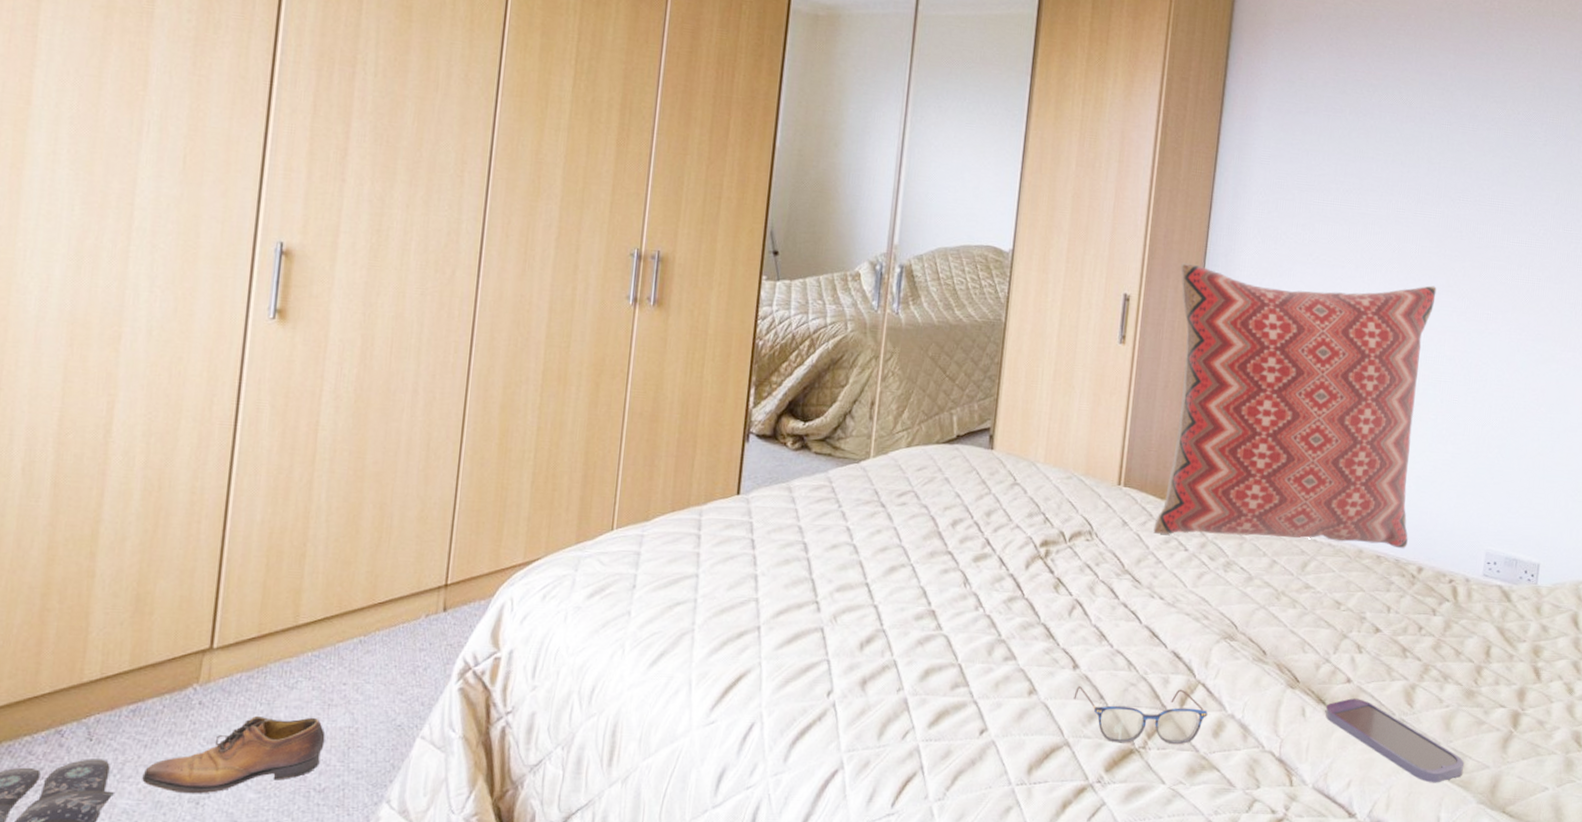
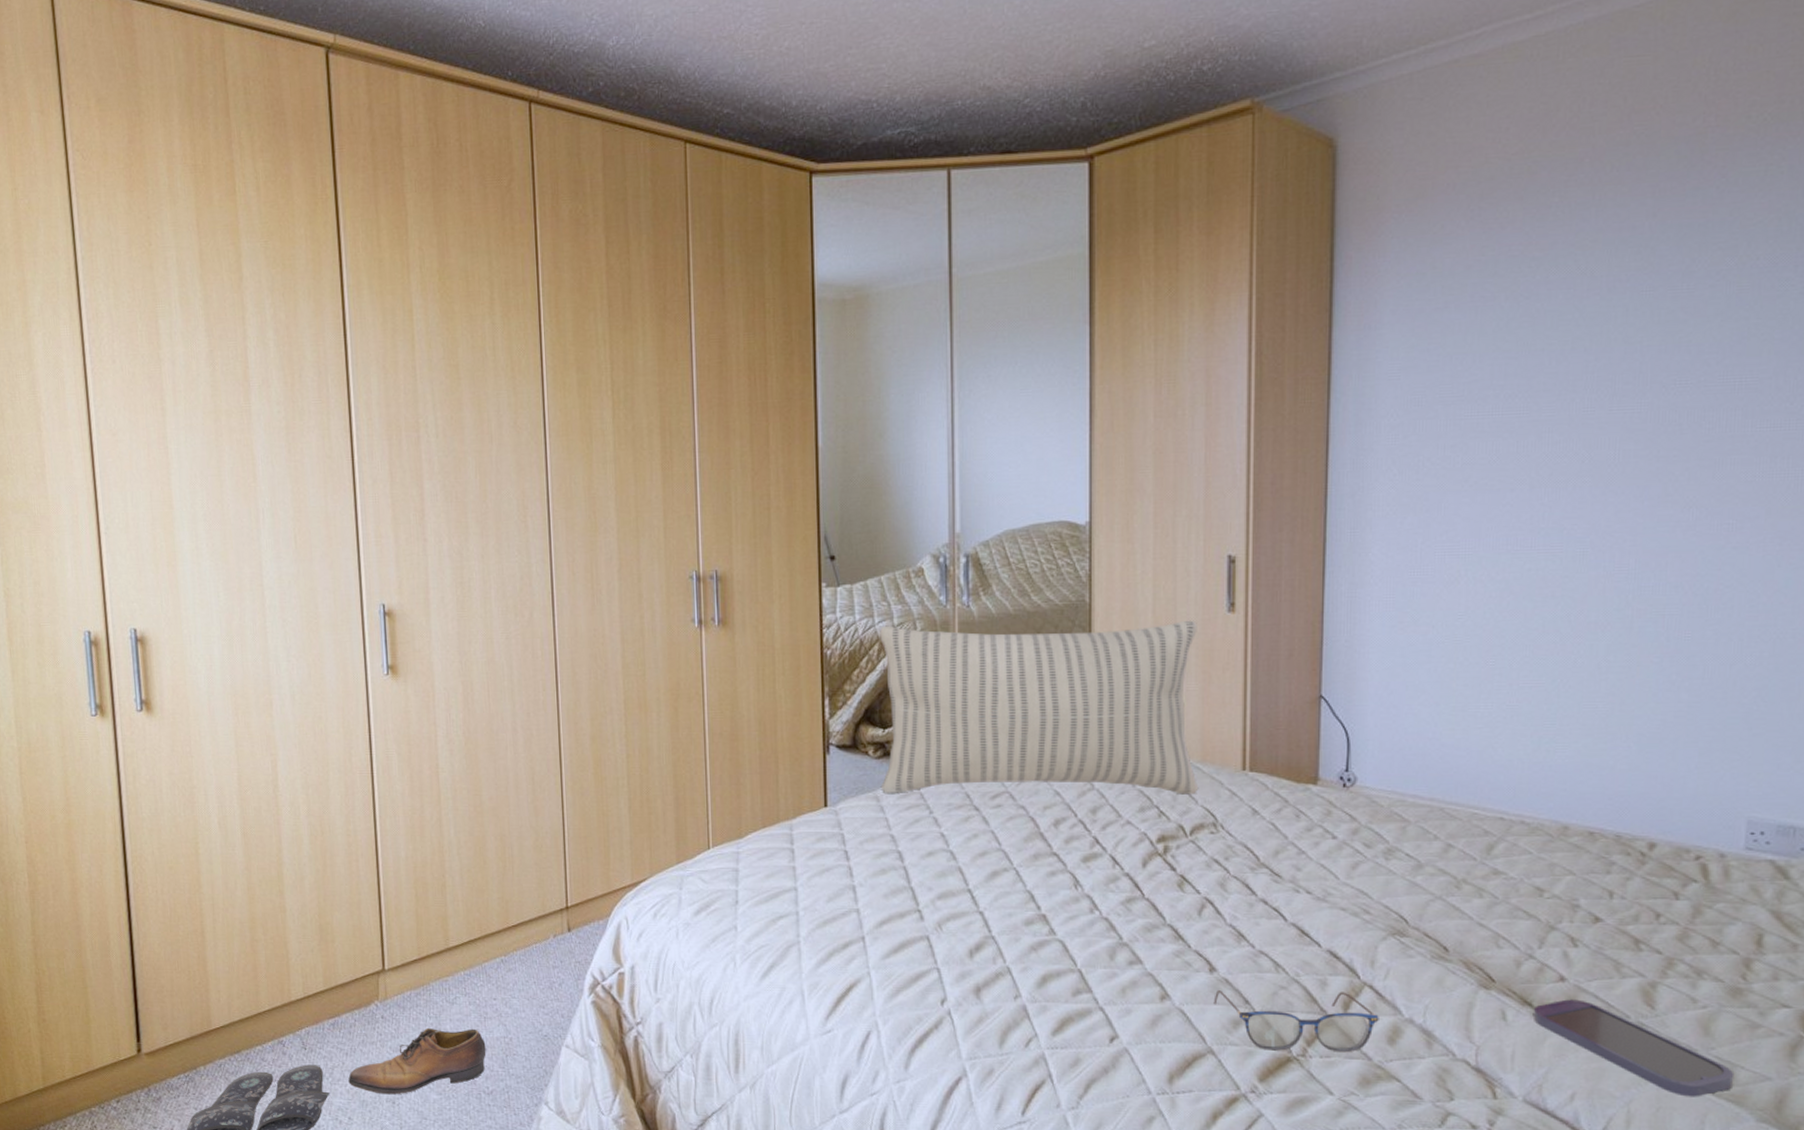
pillow: none [794,324,1094,504] -> present [880,621,1199,795]
pillow: present [1153,263,1437,549] -> none [1291,497,1649,822]

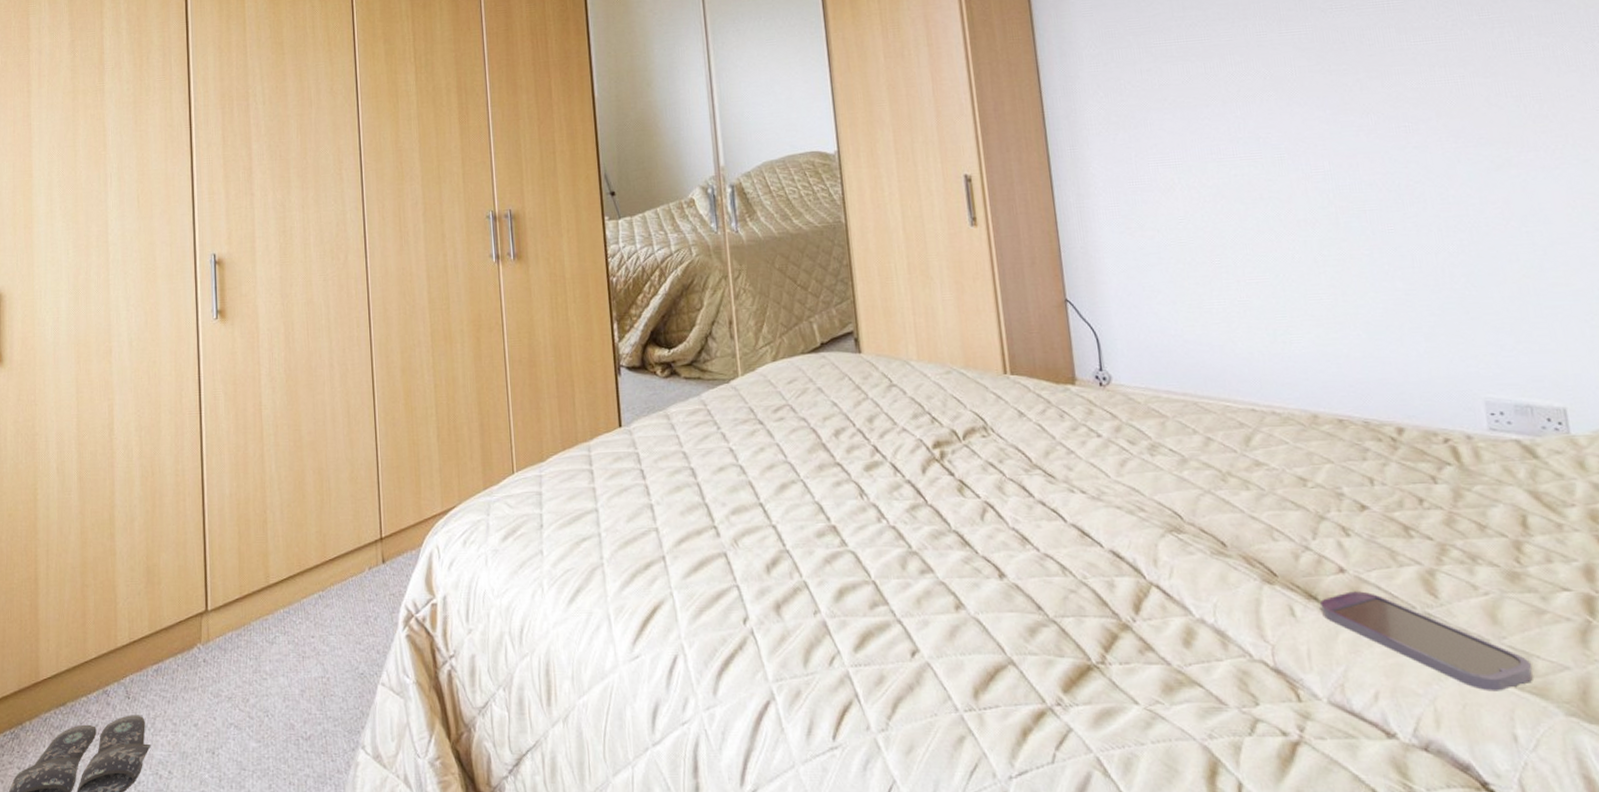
shoe: present [348,1027,486,1095] -> none [170,669,305,744]
pillow: present [880,621,1199,795] -> none [659,236,966,411]
glasses: present [1213,990,1379,1052] -> none [1007,593,1171,659]

